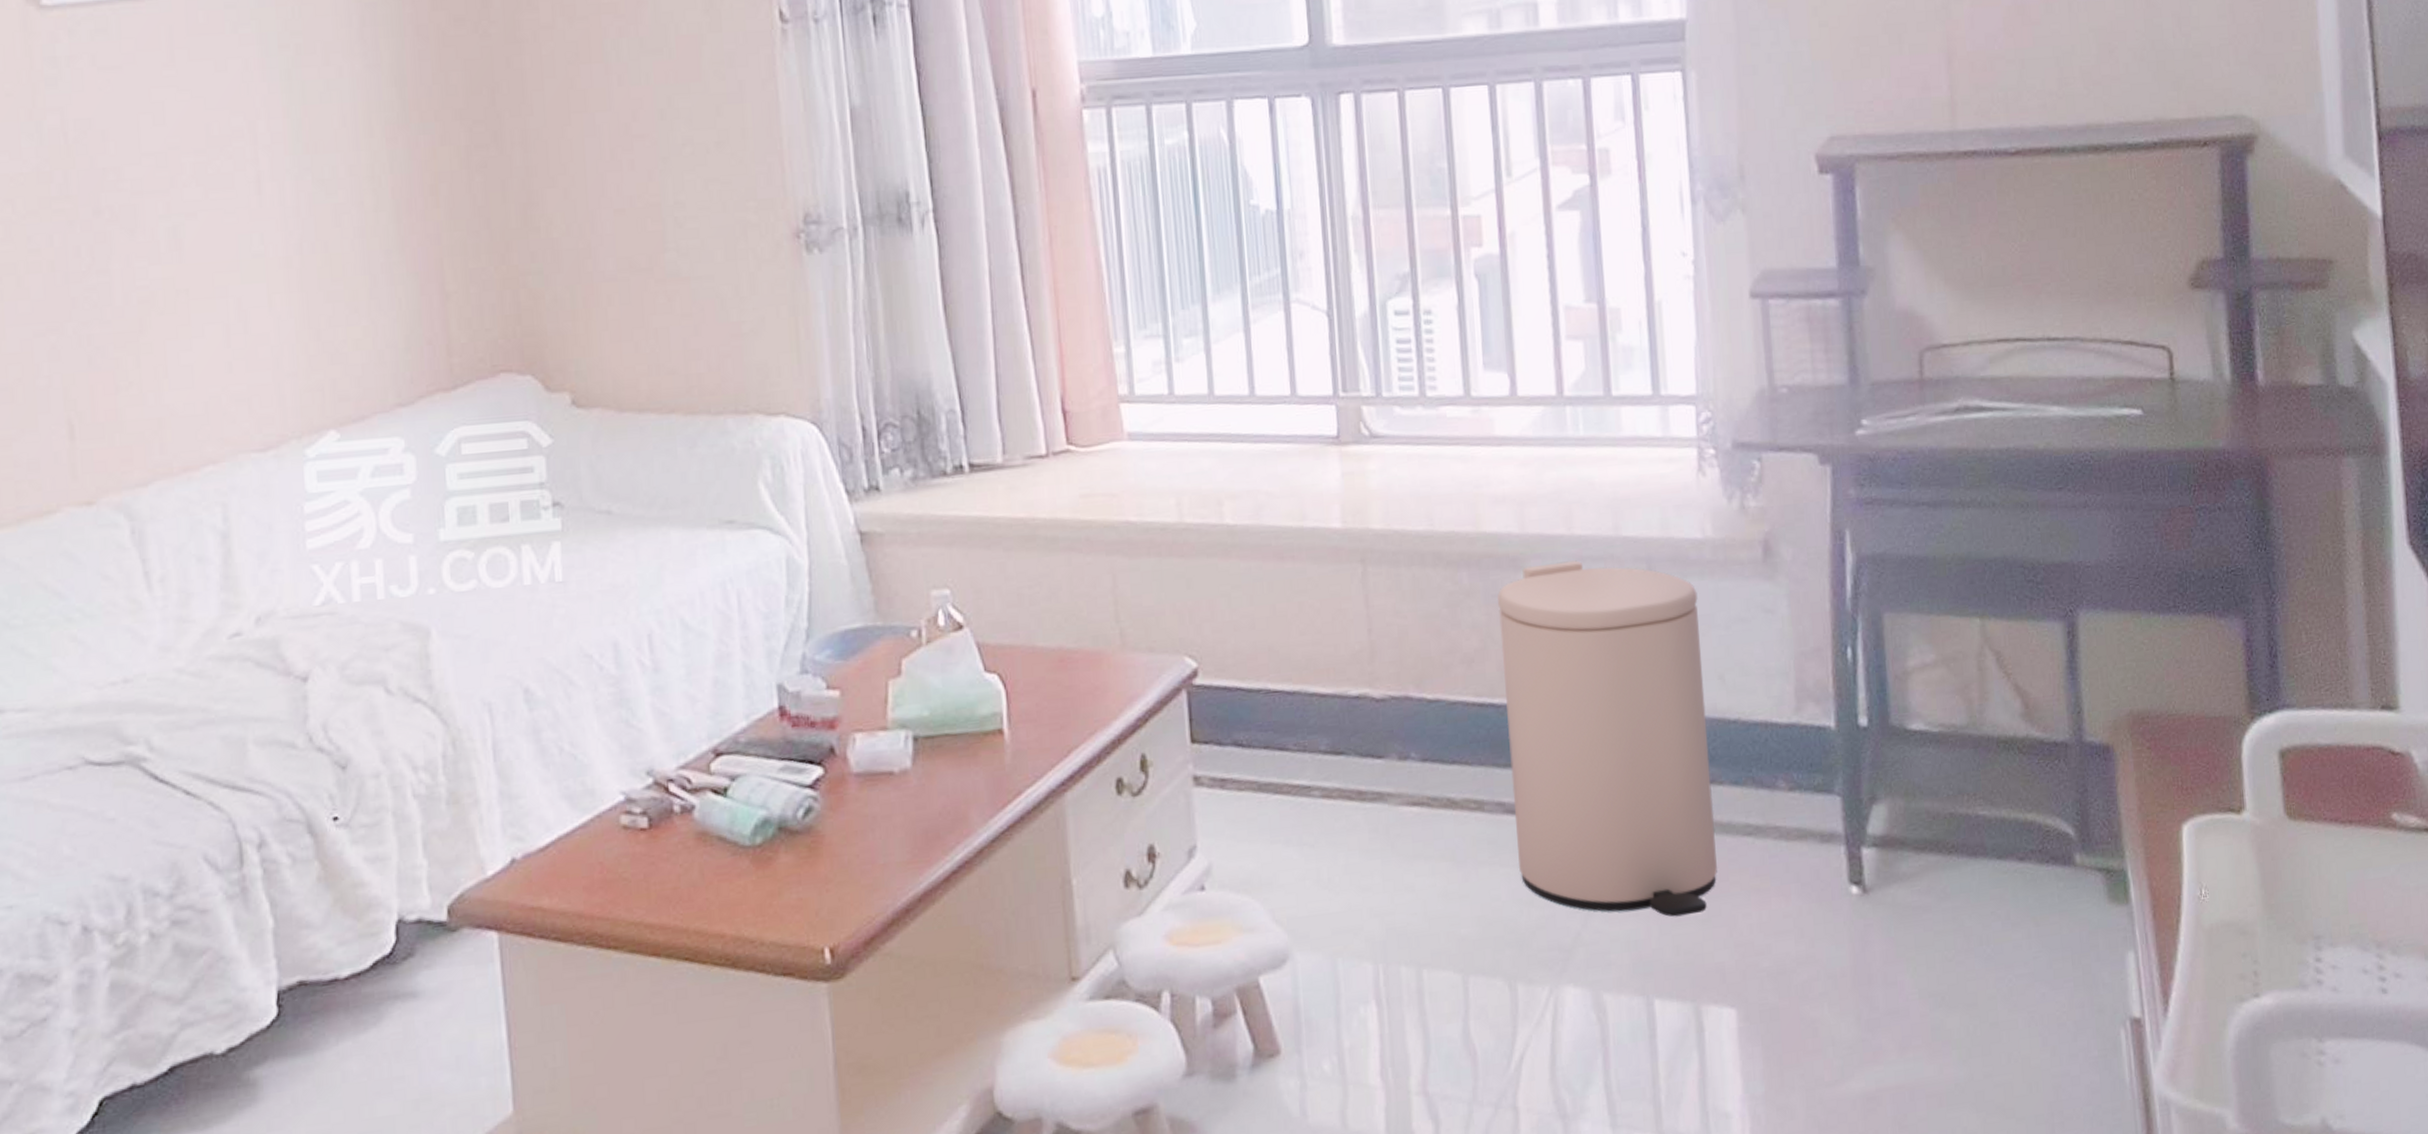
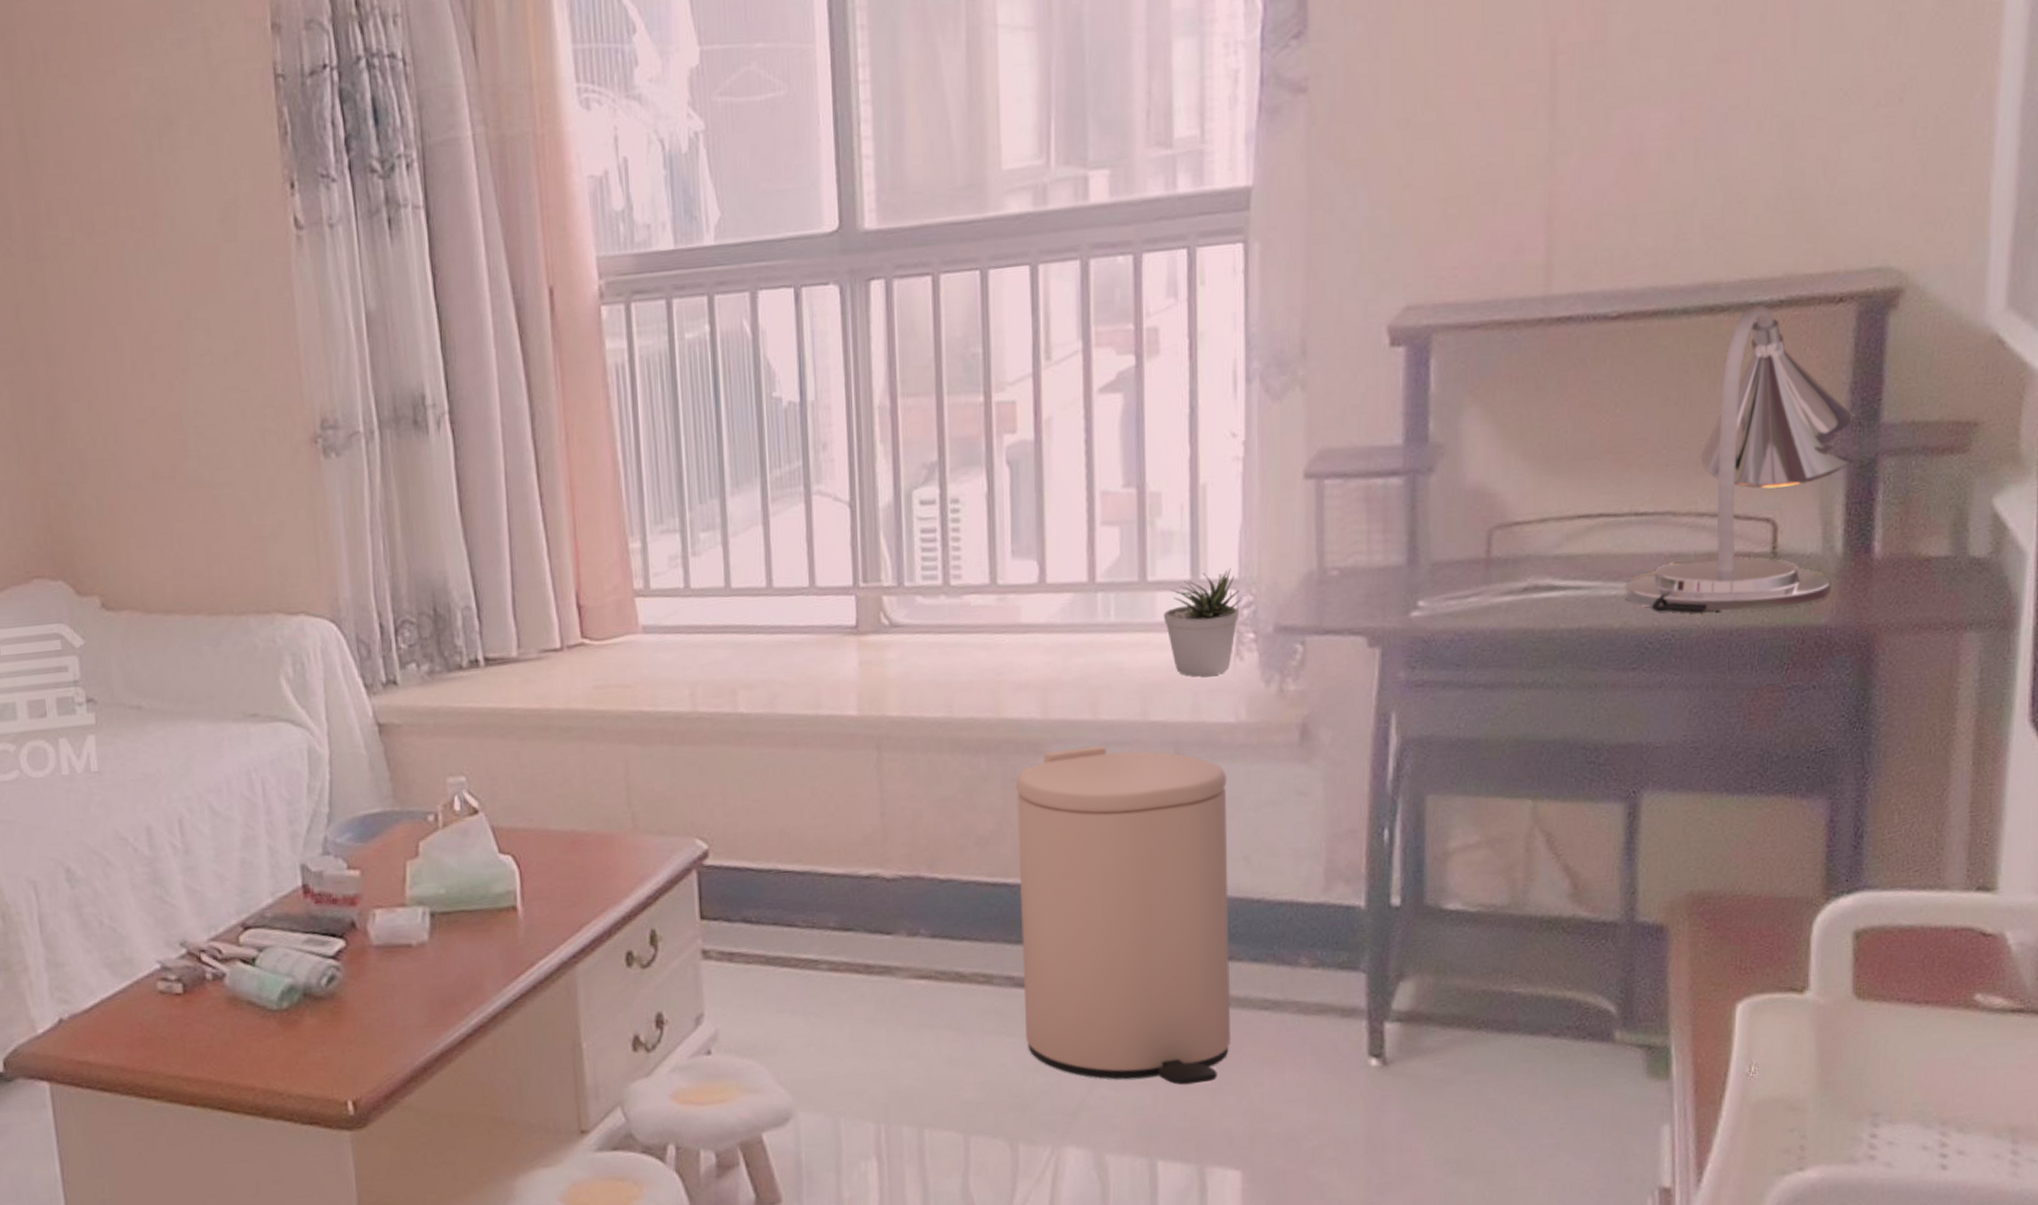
potted plant: none [1628,385,1700,492] -> present [1163,569,1241,677]
table lamp: none [2044,145,2233,435] -> present [1624,303,1856,613]

